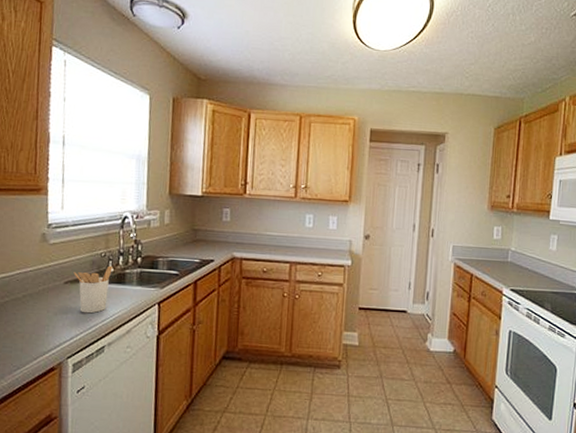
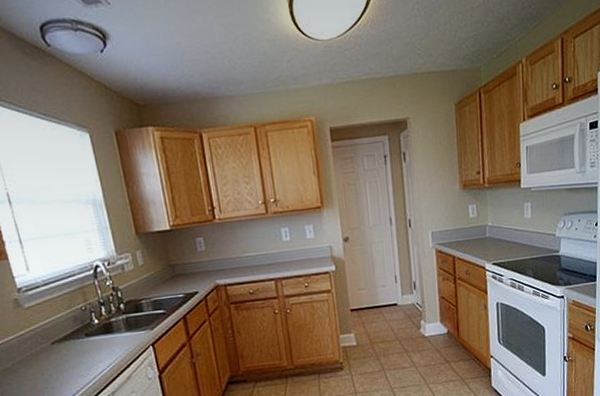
utensil holder: present [73,265,113,314] -> none [58,317,101,369]

